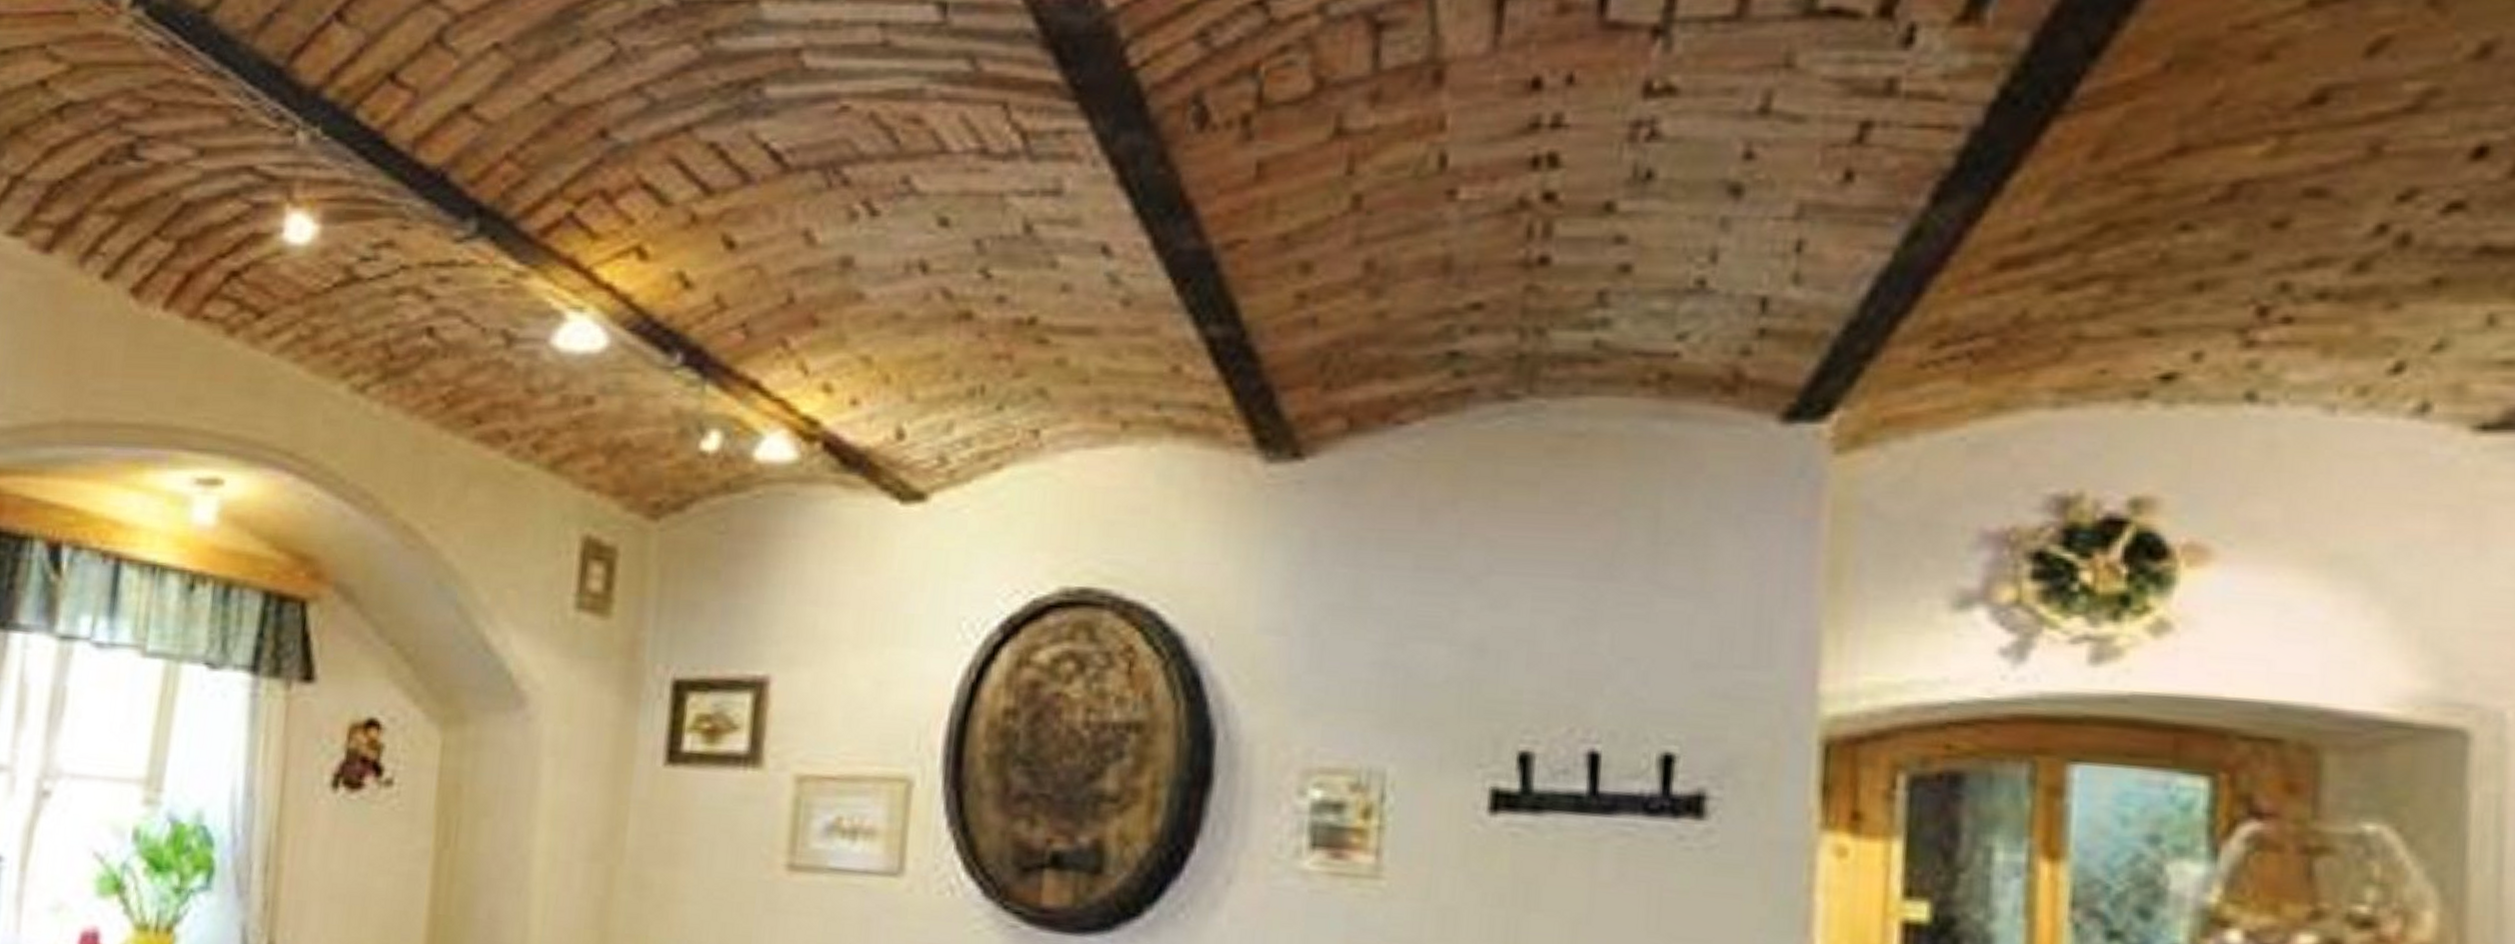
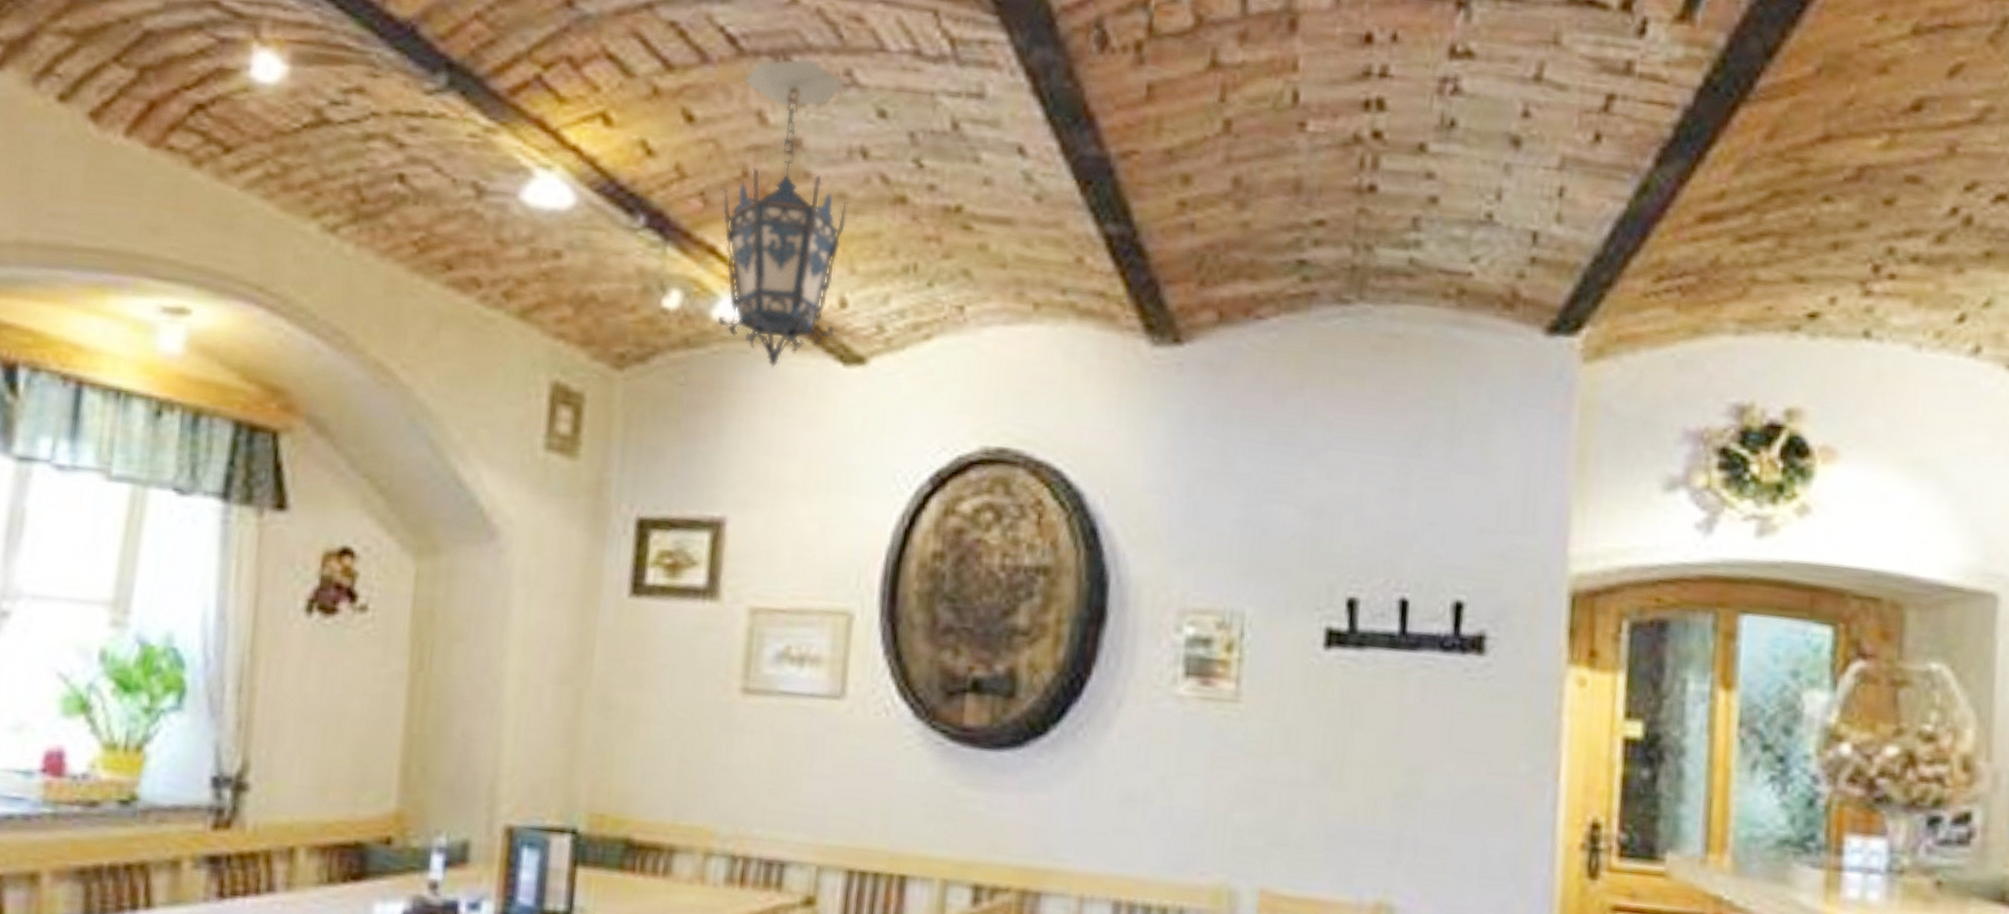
hanging lantern: none [759,169,909,511] -> present [717,58,851,369]

